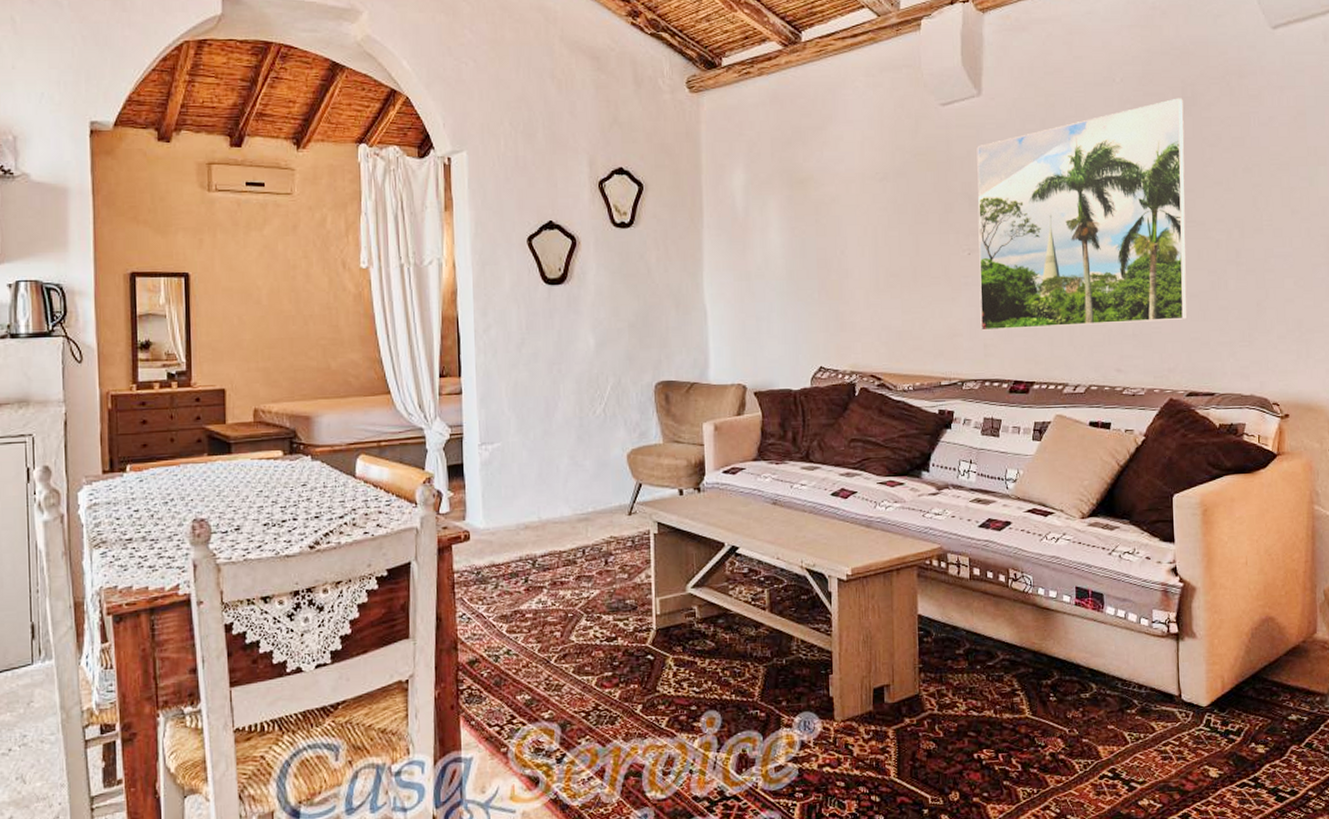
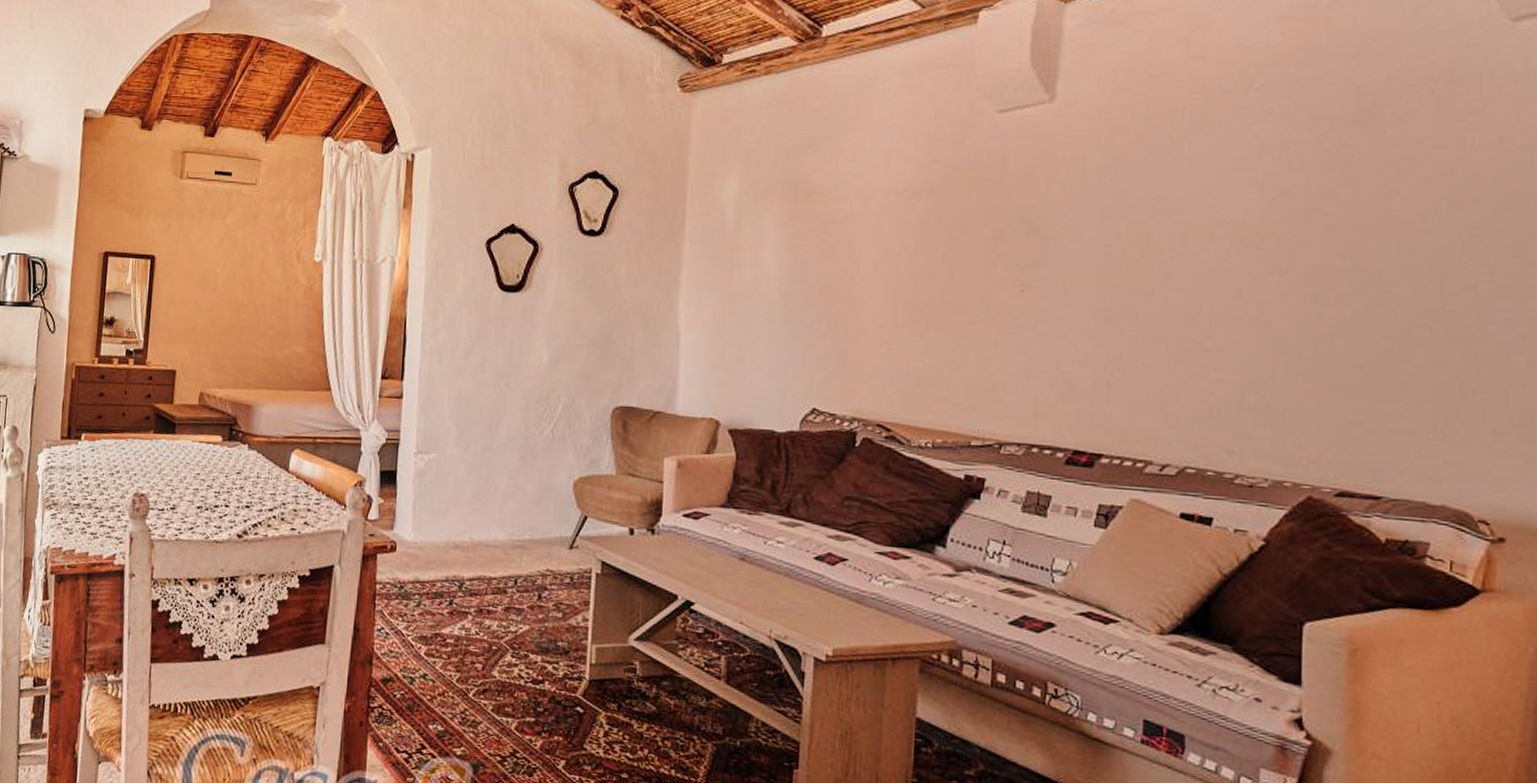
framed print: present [976,98,1188,331] -> none [1031,109,1357,396]

